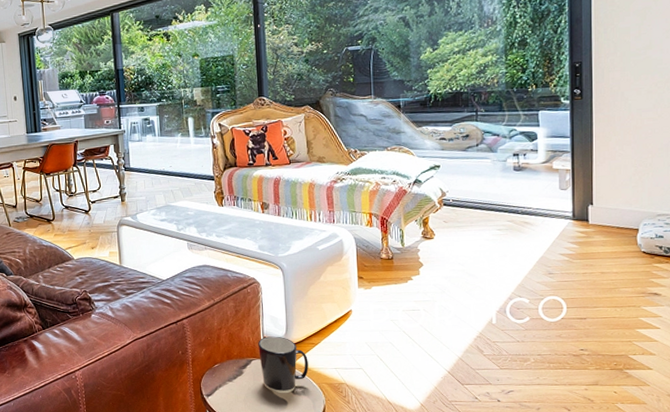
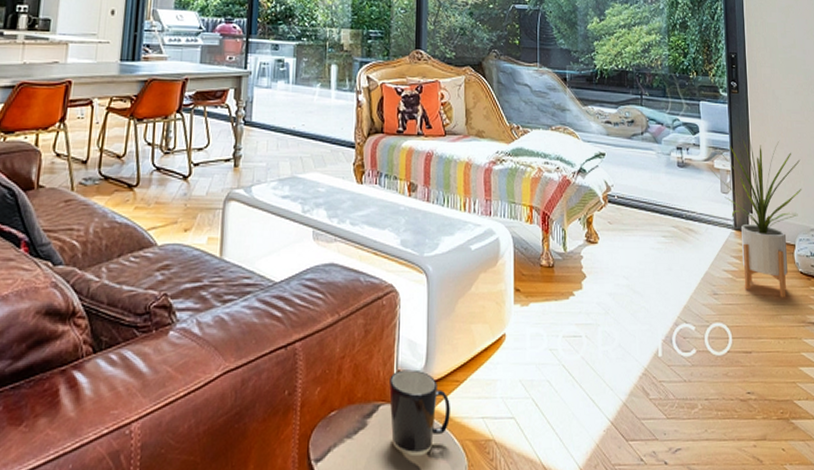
house plant: none [547,136,650,274] -> present [709,135,802,298]

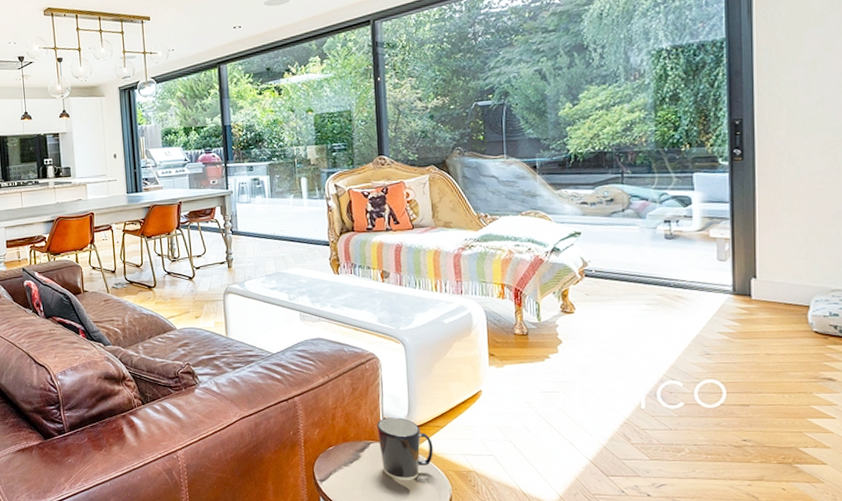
house plant: present [709,135,802,298] -> none [703,202,823,357]

